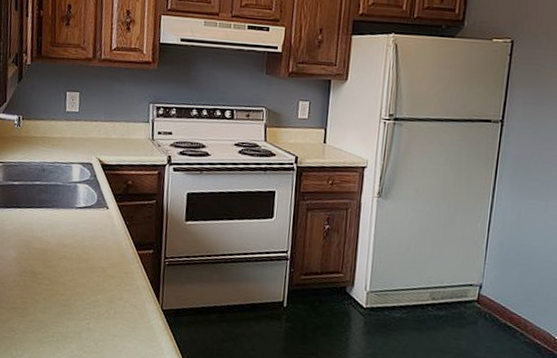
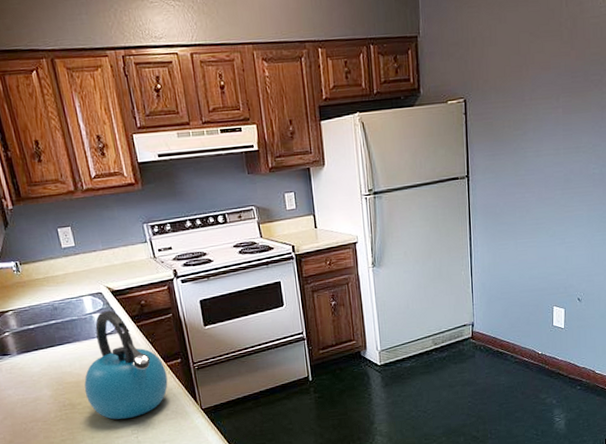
kettle: none [49,182,136,302] -> present [84,310,168,420]

